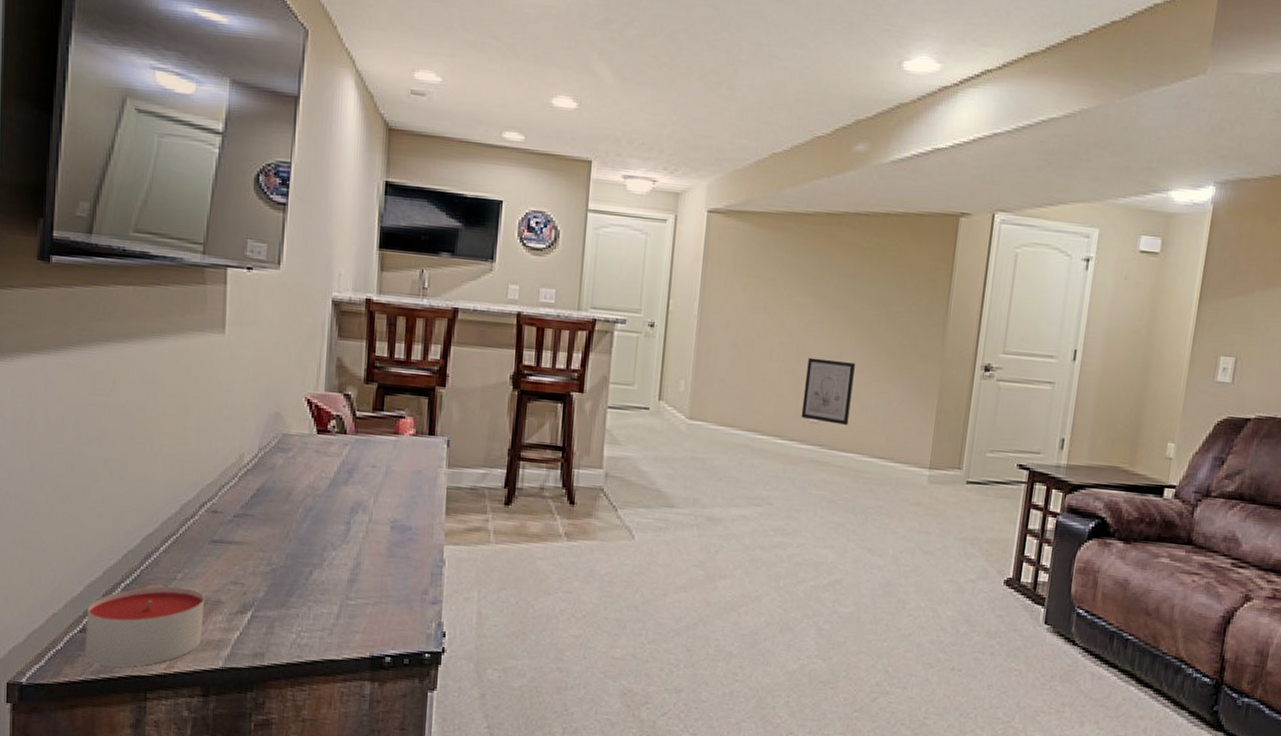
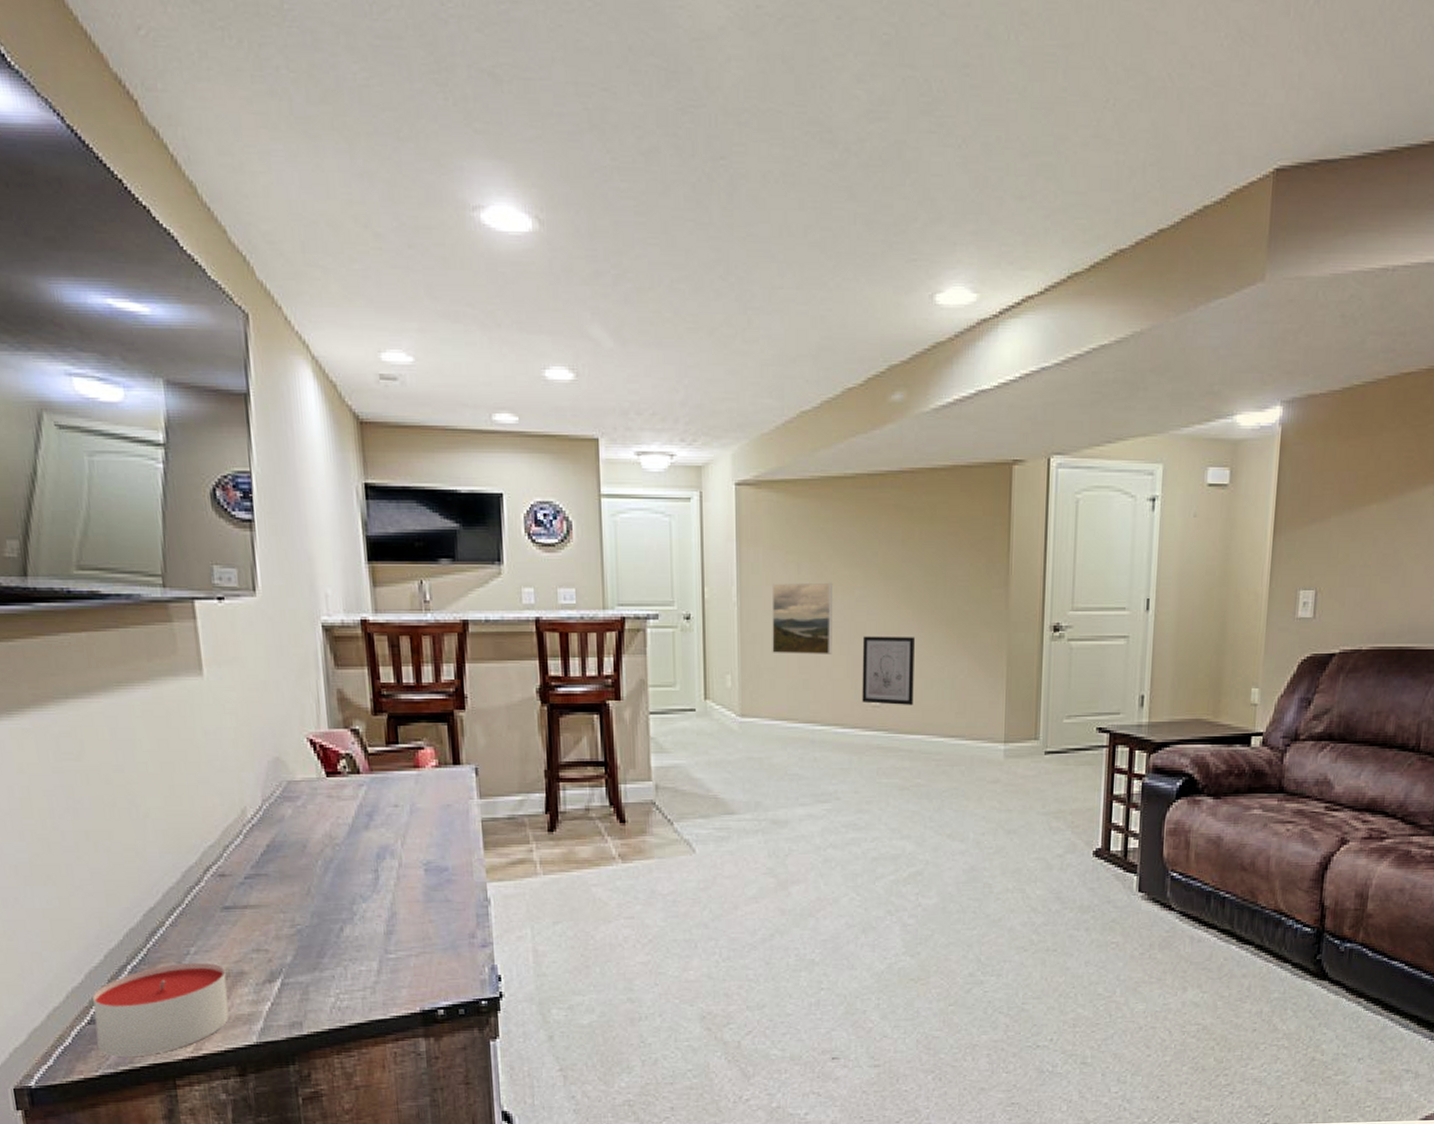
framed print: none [724,302,785,371] -> present [772,582,832,654]

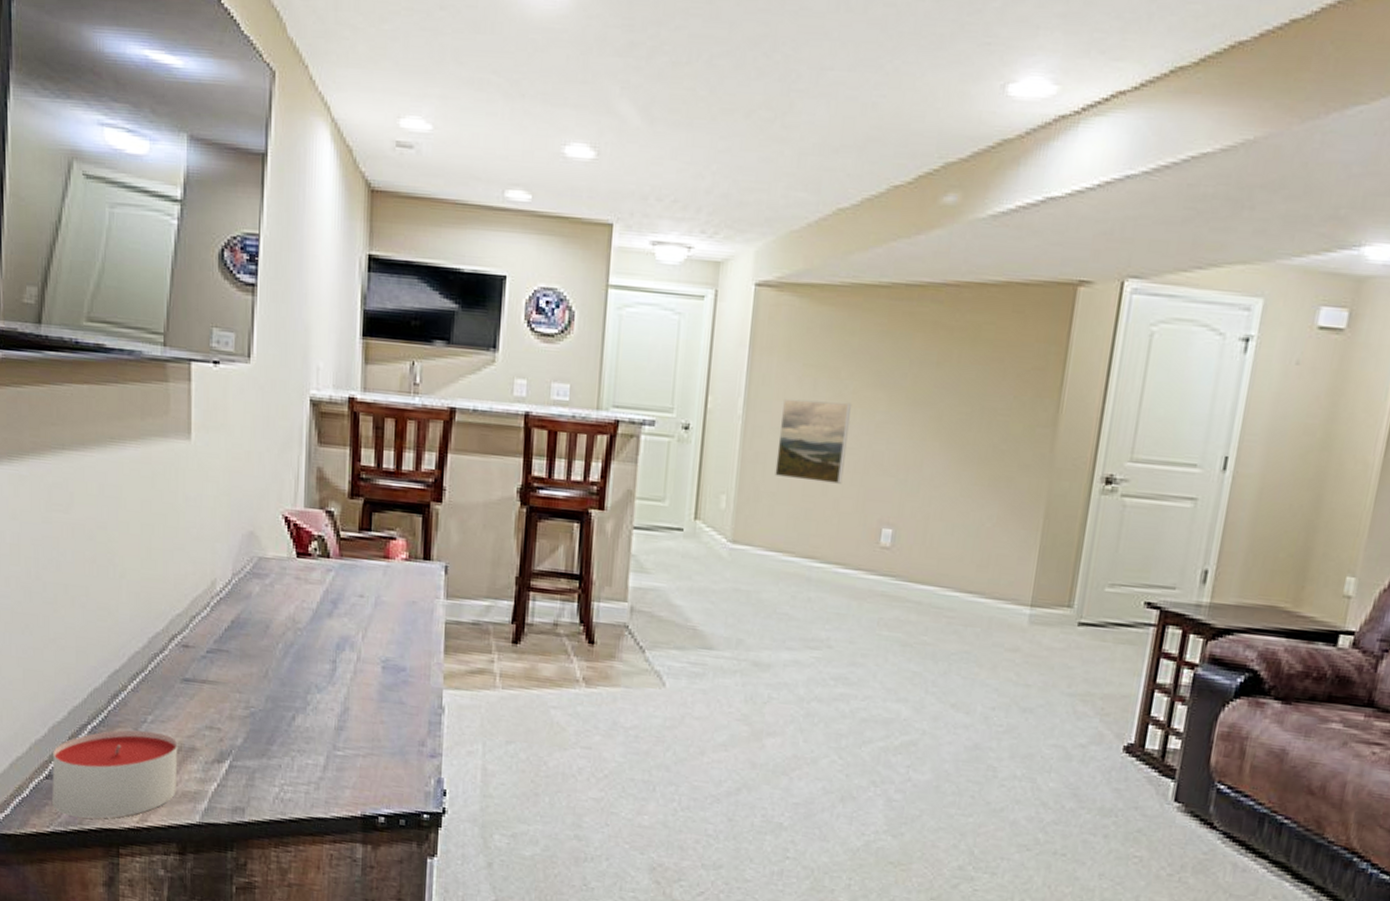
wall art: present [862,636,914,705] -> none [869,467,939,551]

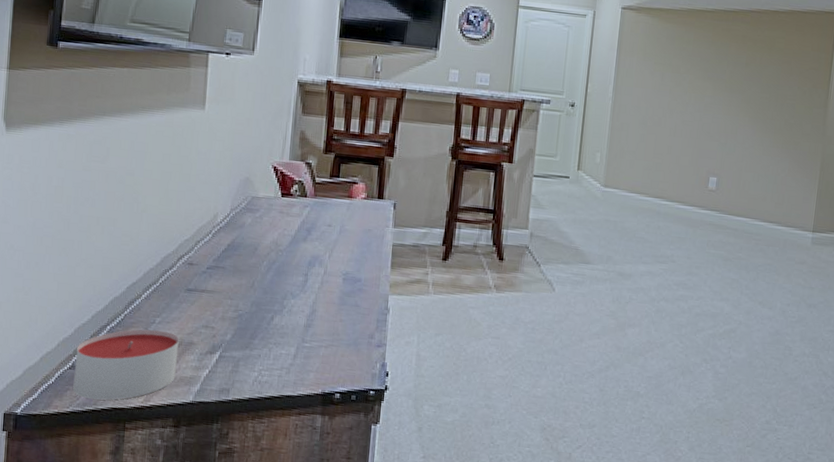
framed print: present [775,398,851,484] -> none [635,86,688,146]

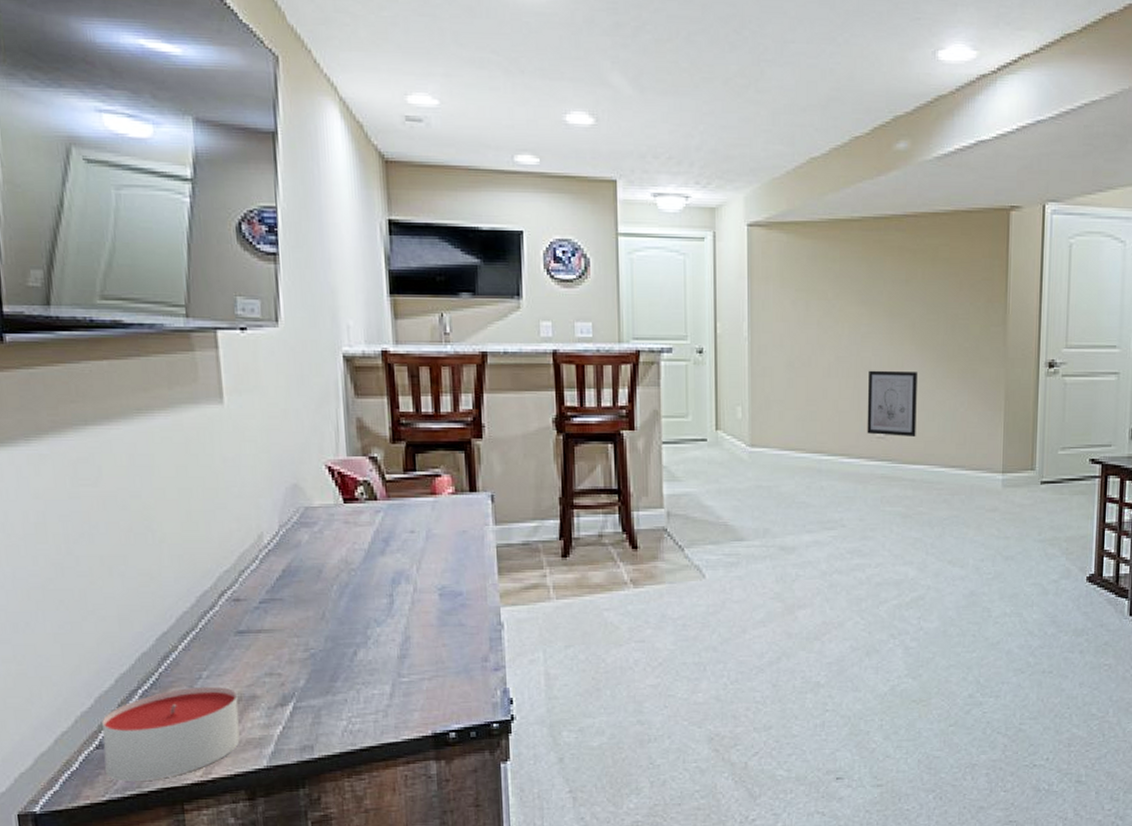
wall art: none [701,134,748,193] -> present [867,370,917,436]

